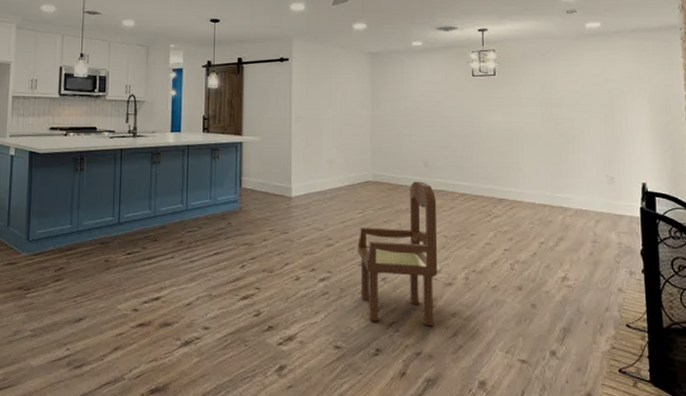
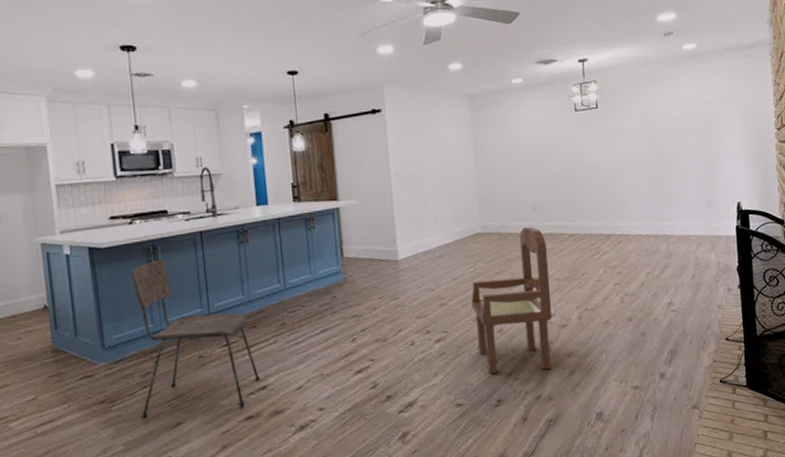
dining chair: none [50,169,156,314] -> present [131,259,261,418]

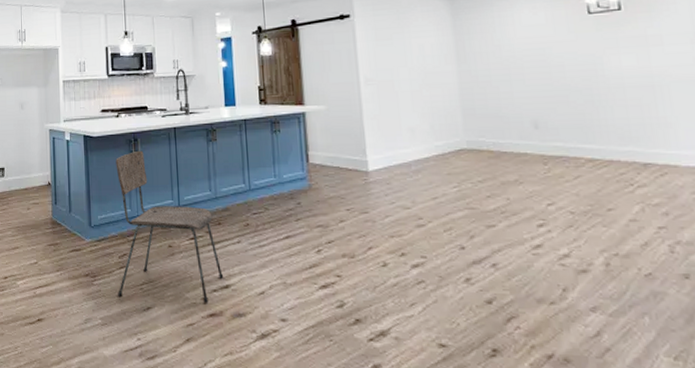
dining chair: present [471,227,553,374] -> none [455,146,568,324]

